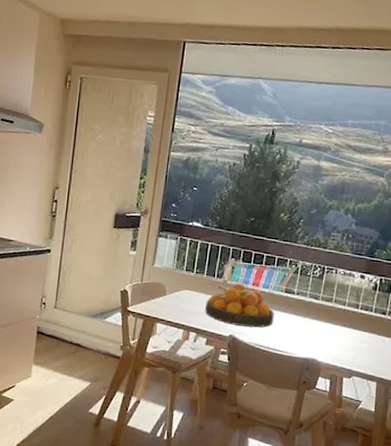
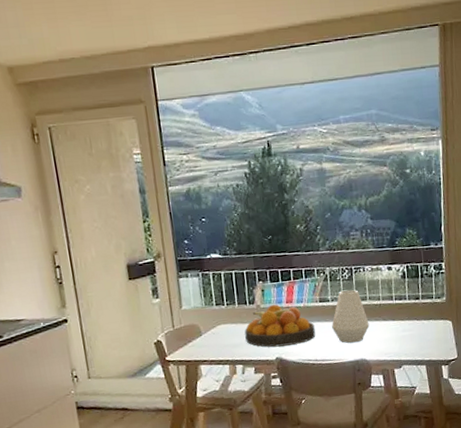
vase: none [291,286,329,341] -> present [332,289,370,343]

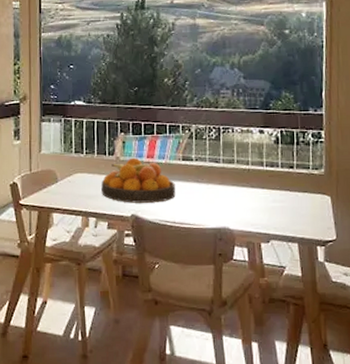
vase: present [332,289,370,343] -> none [194,150,235,209]

